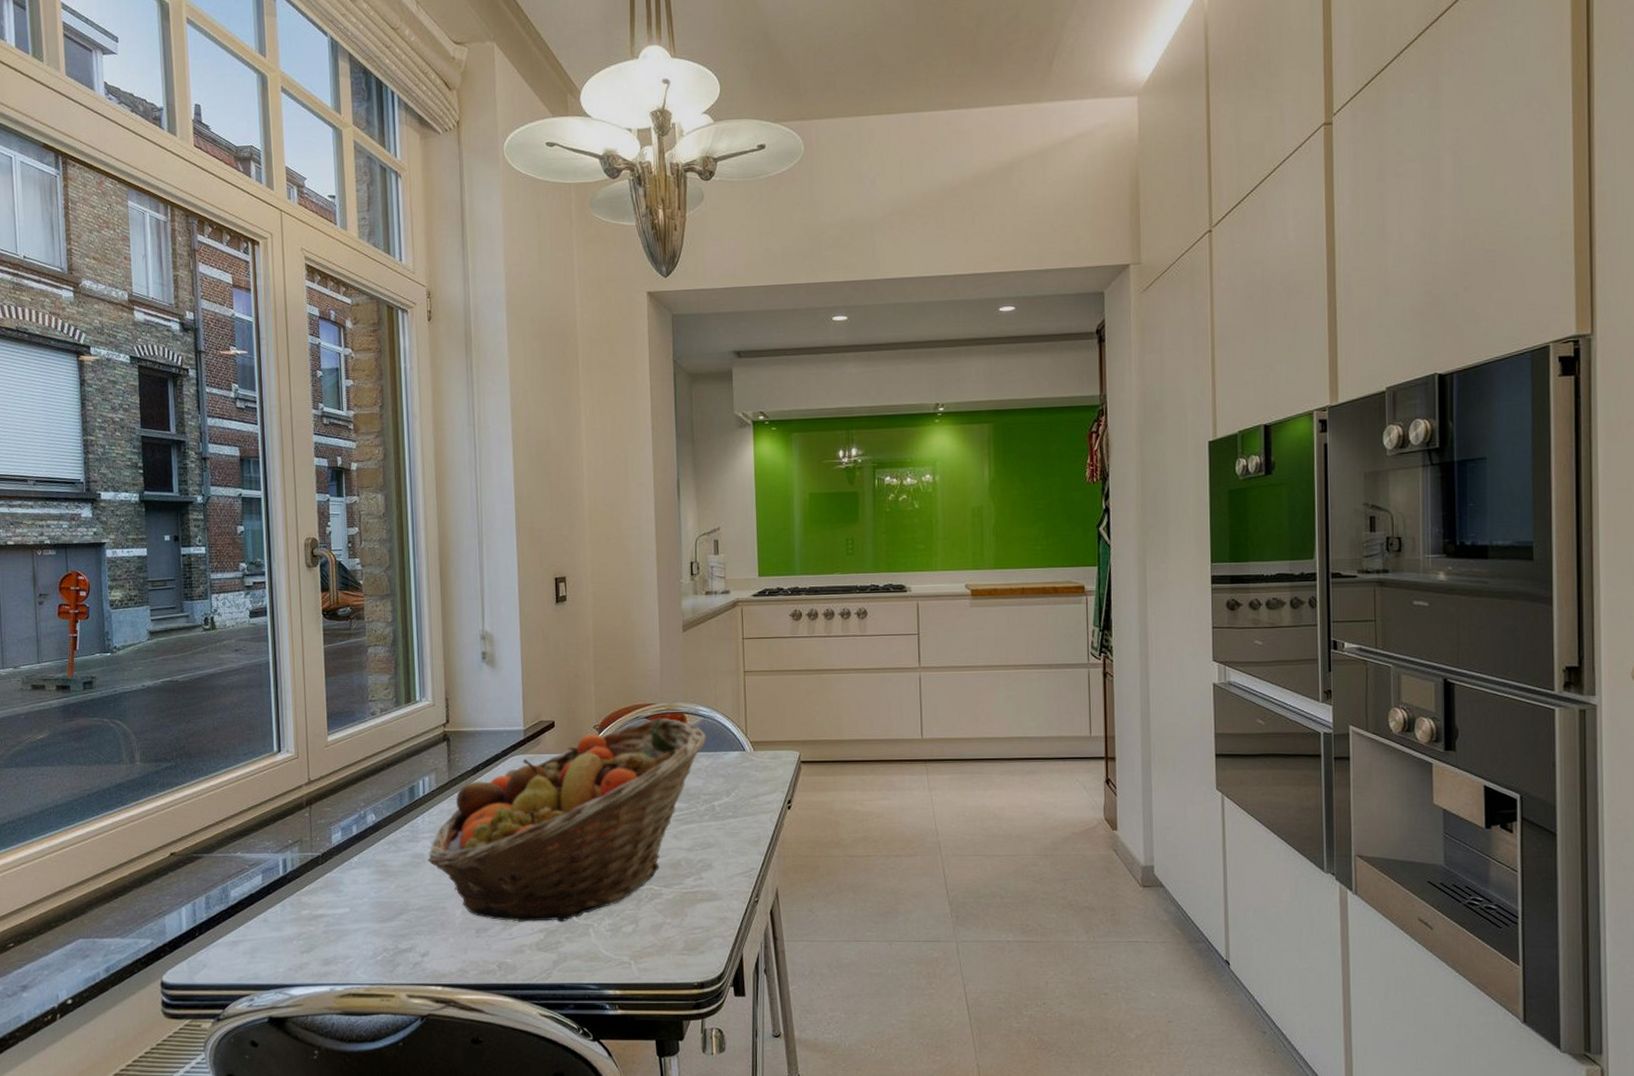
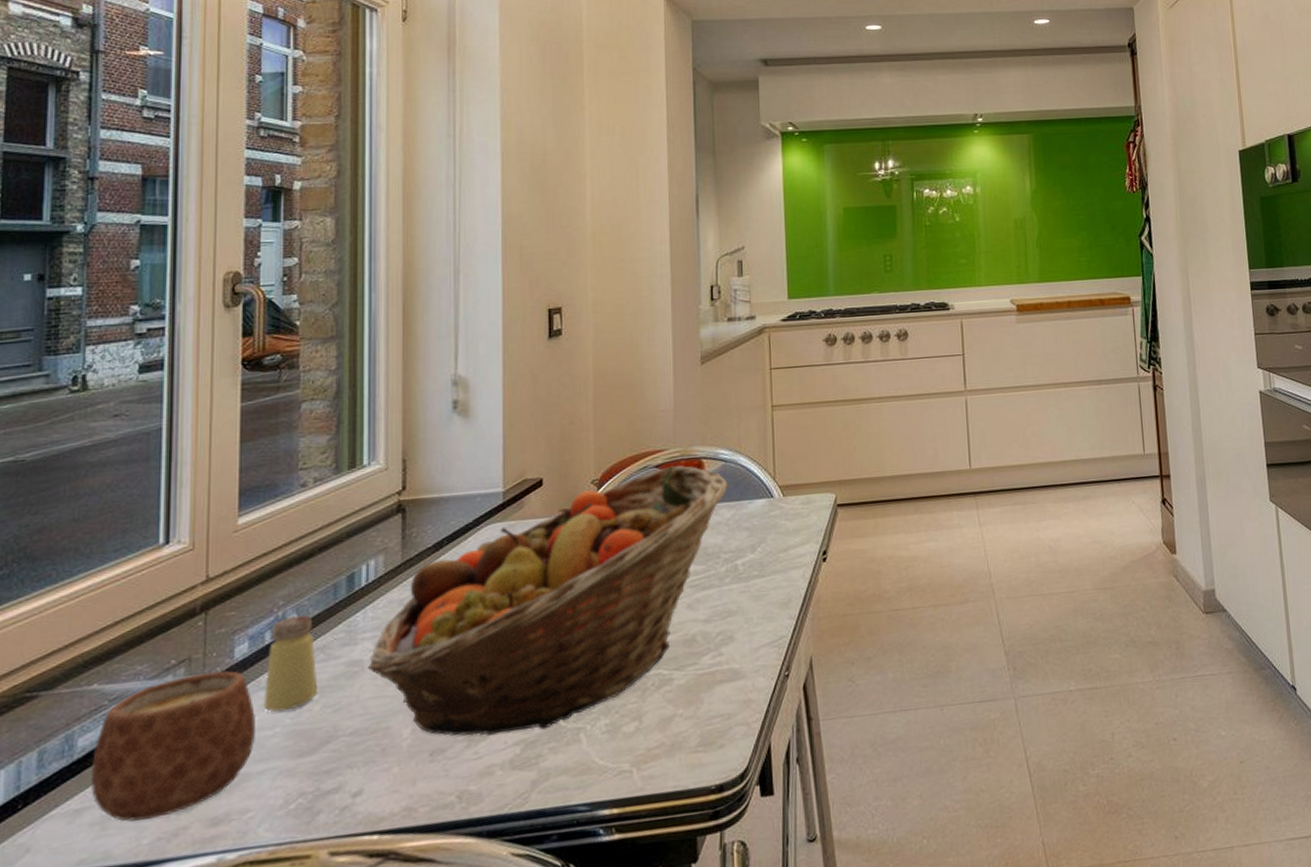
mug: none [241,851,350,954] -> present [91,671,255,822]
saltshaker: none [354,814,393,887] -> present [263,614,318,713]

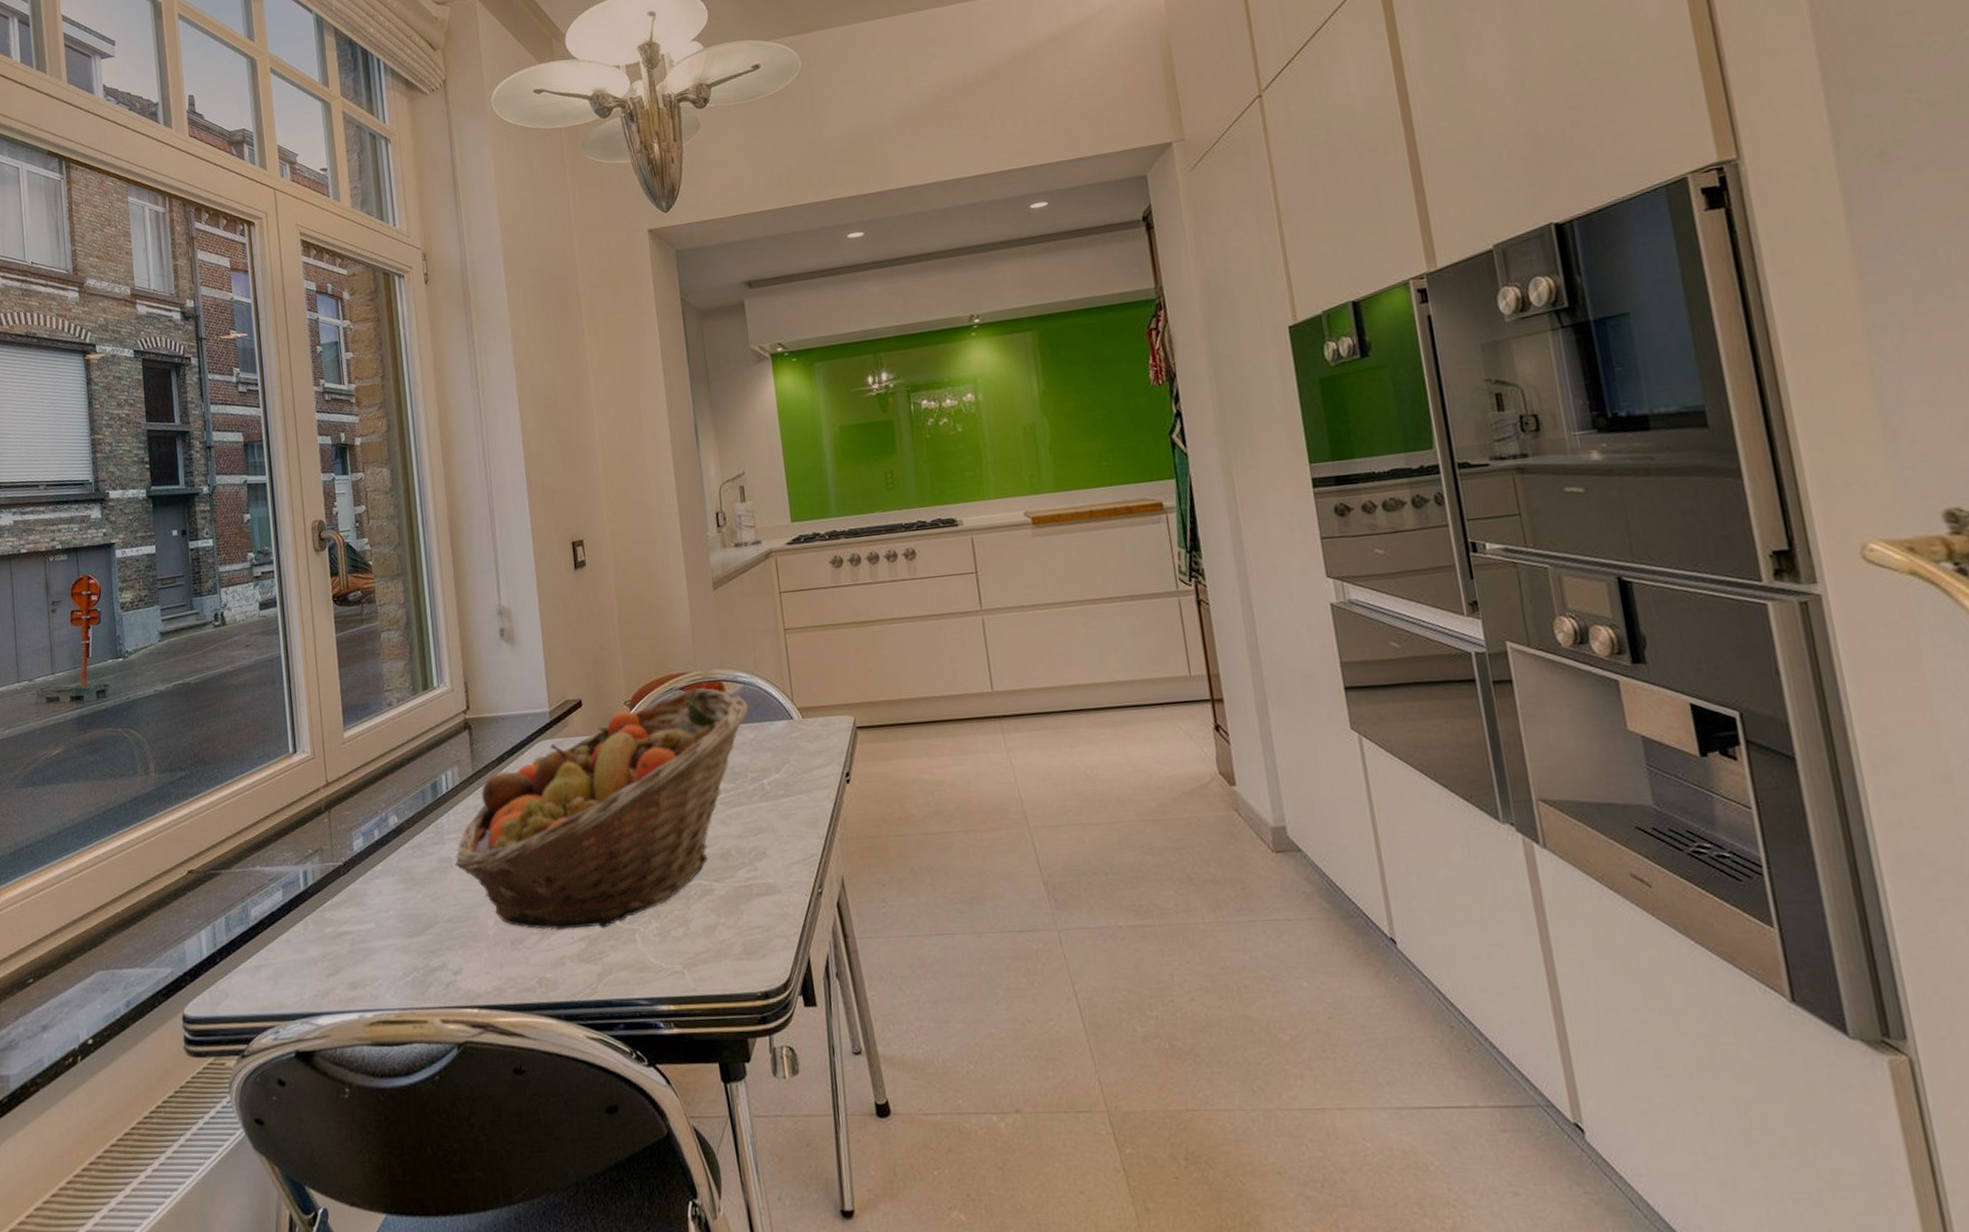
mug: present [91,671,255,822] -> none [262,861,376,979]
saltshaker: present [263,614,318,713] -> none [378,815,419,898]

